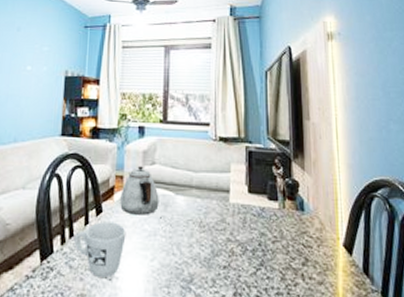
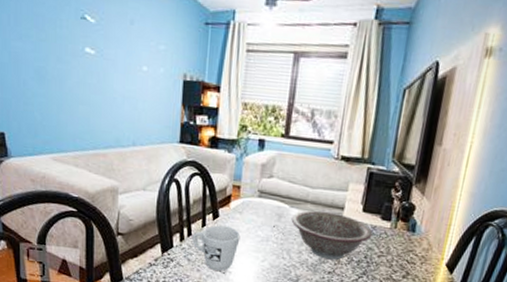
teapot: present [120,166,159,215] -> none [236,178,274,223]
decorative bowl: none [178,195,263,252] -> present [291,210,373,260]

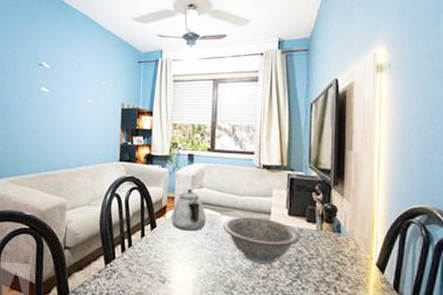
mug: present [192,225,241,271] -> none [133,235,177,280]
teapot: none [236,178,274,223] -> present [172,189,206,231]

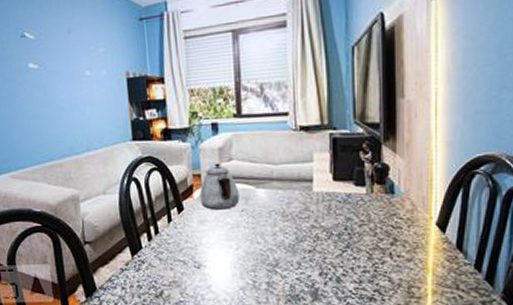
decorative bowl: present [223,216,301,265] -> none [259,186,349,238]

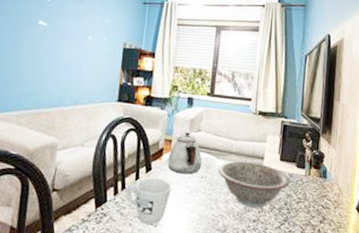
mug: none [160,218,210,266] -> present [125,178,172,224]
decorative bowl: none [259,186,349,238] -> present [218,160,290,208]

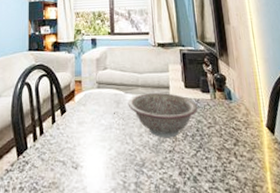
mug: present [125,178,172,224] -> none [44,119,87,167]
teapot: present [167,132,202,175] -> none [80,71,112,112]

